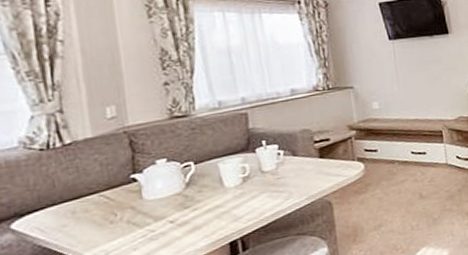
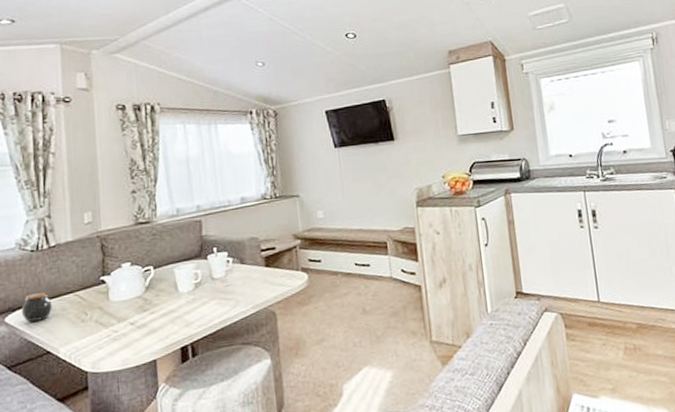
jar: none [31,194,72,227] -> present [21,292,52,322]

